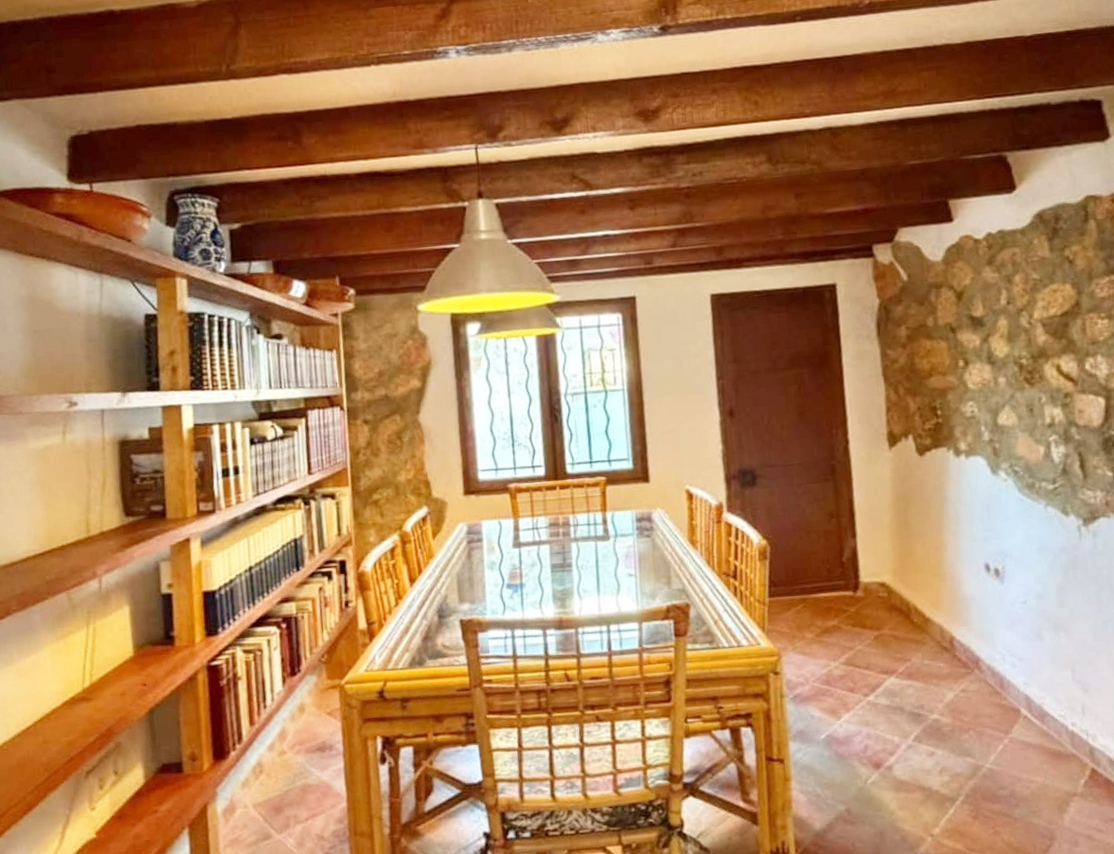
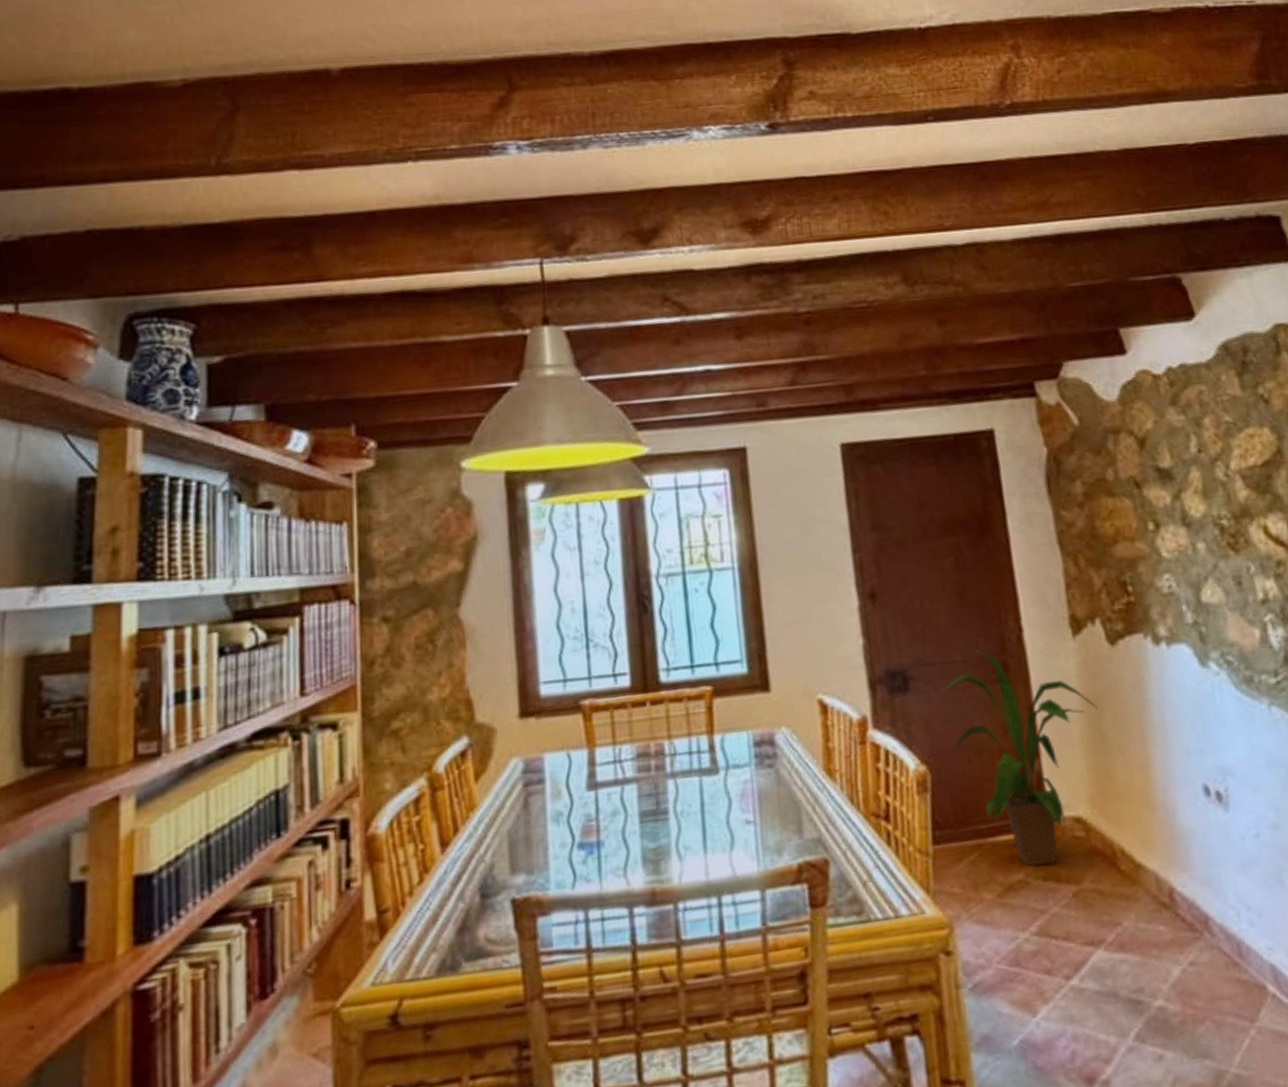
house plant: none [779,455,905,616] -> present [939,649,1098,866]

